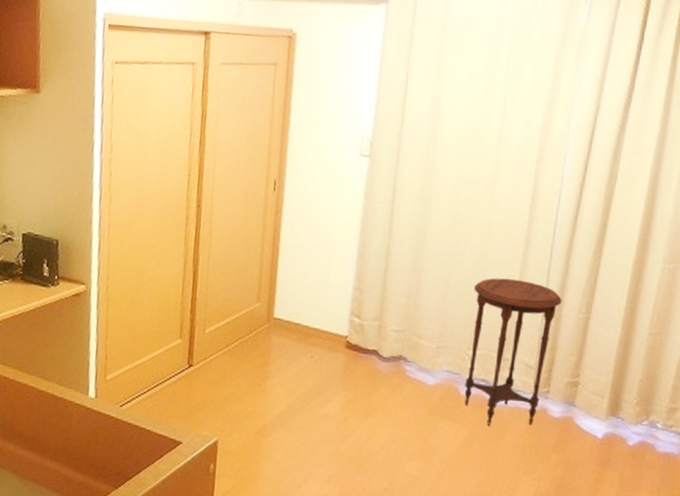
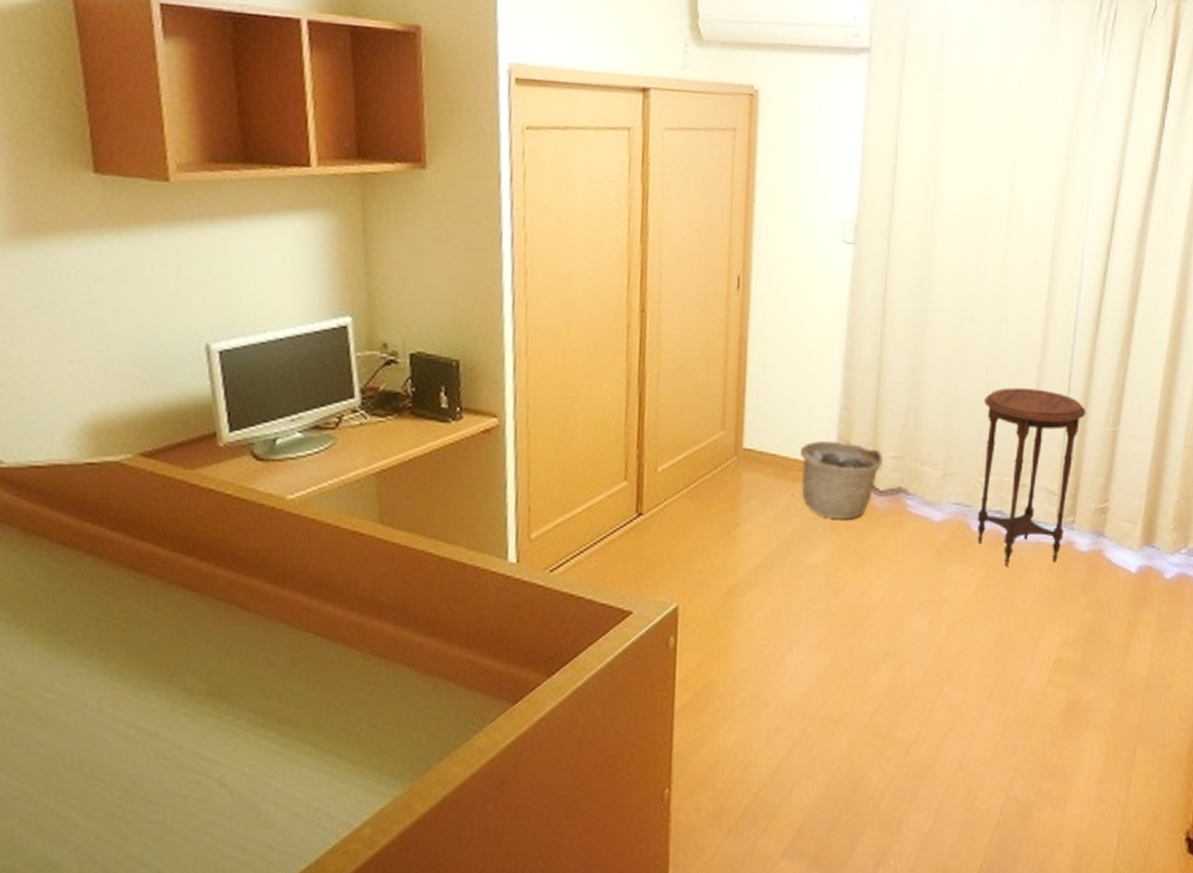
basket: none [319,315,388,380] -> present [800,441,884,520]

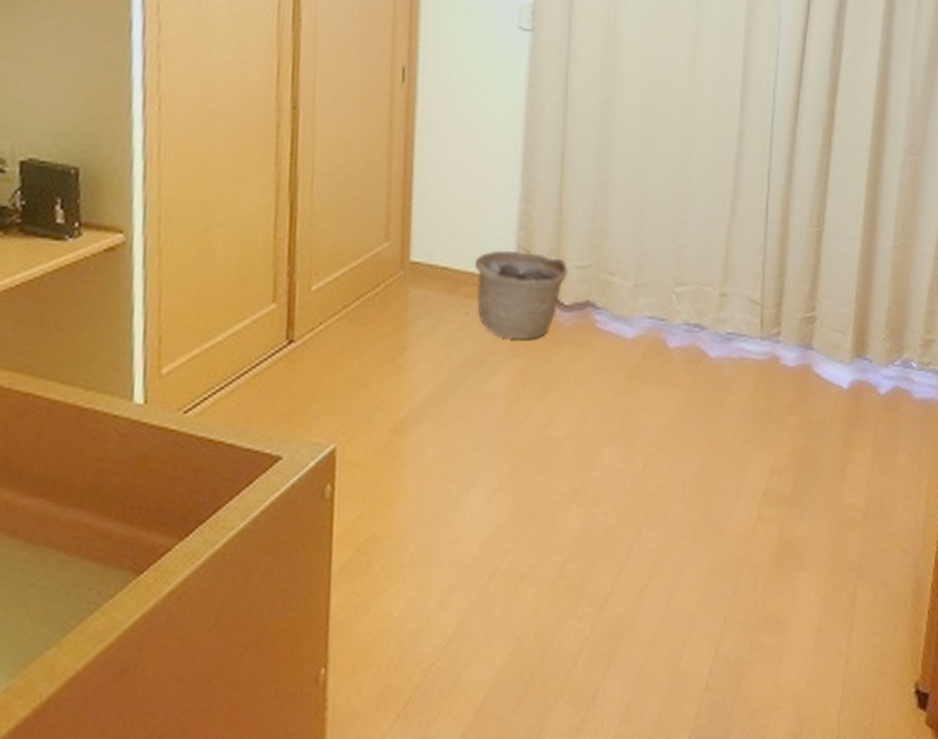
side table: present [977,387,1086,567] -> none [673,186,788,387]

